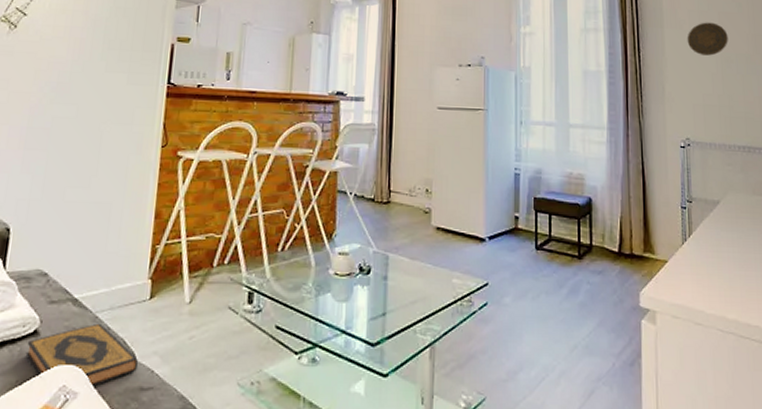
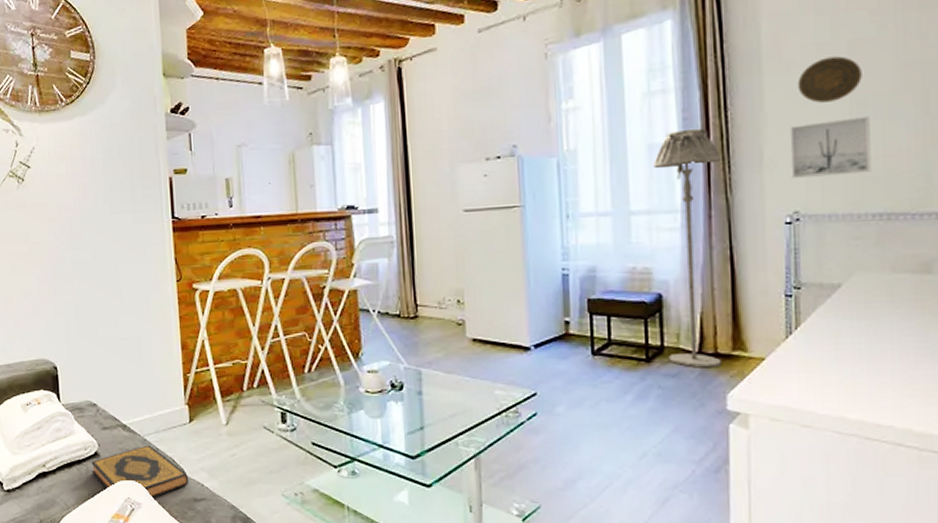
floor lamp: none [587,62,636,267] -> present [653,128,722,368]
wall art: none [682,69,737,114] -> present [789,116,871,178]

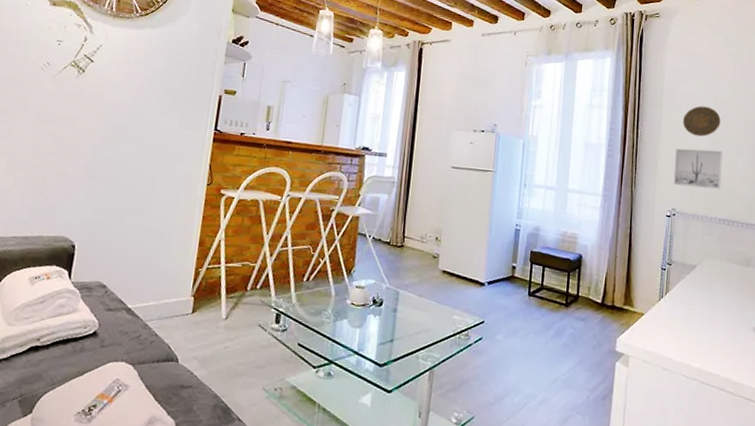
hardback book: present [91,445,188,499] -> none [86,330,180,382]
floor lamp: present [653,128,722,368] -> none [581,136,631,317]

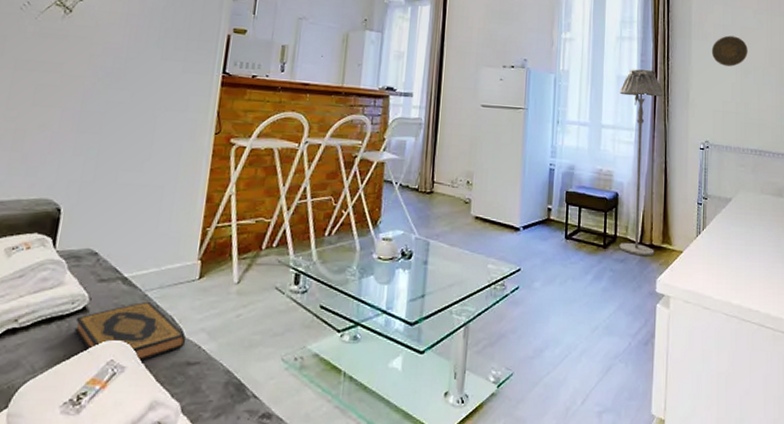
hardback book: none [86,330,180,382] -> present [74,301,186,362]
floor lamp: none [581,136,631,317] -> present [619,68,663,257]
wall art: present [673,148,723,190] -> none [705,78,751,120]

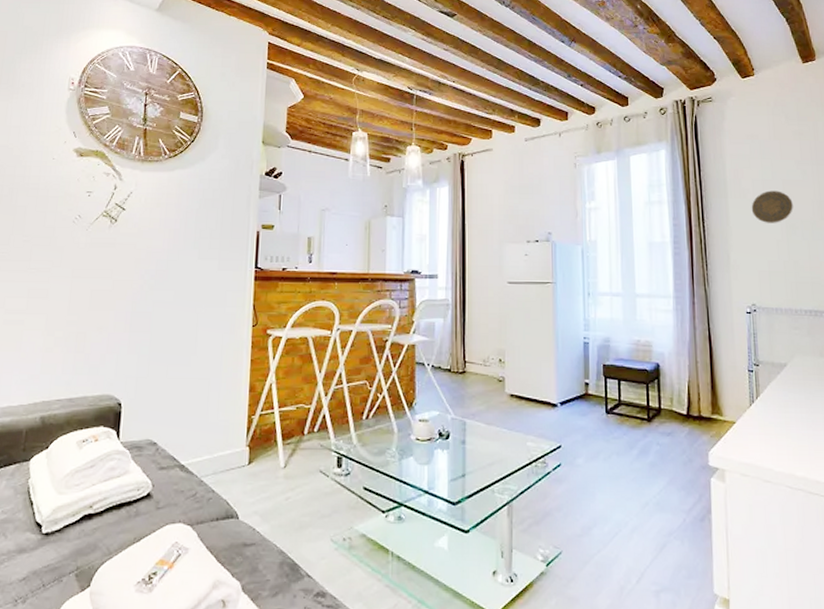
hardback book: present [74,301,186,362] -> none [141,486,240,544]
floor lamp: present [619,68,663,257] -> none [652,233,704,429]

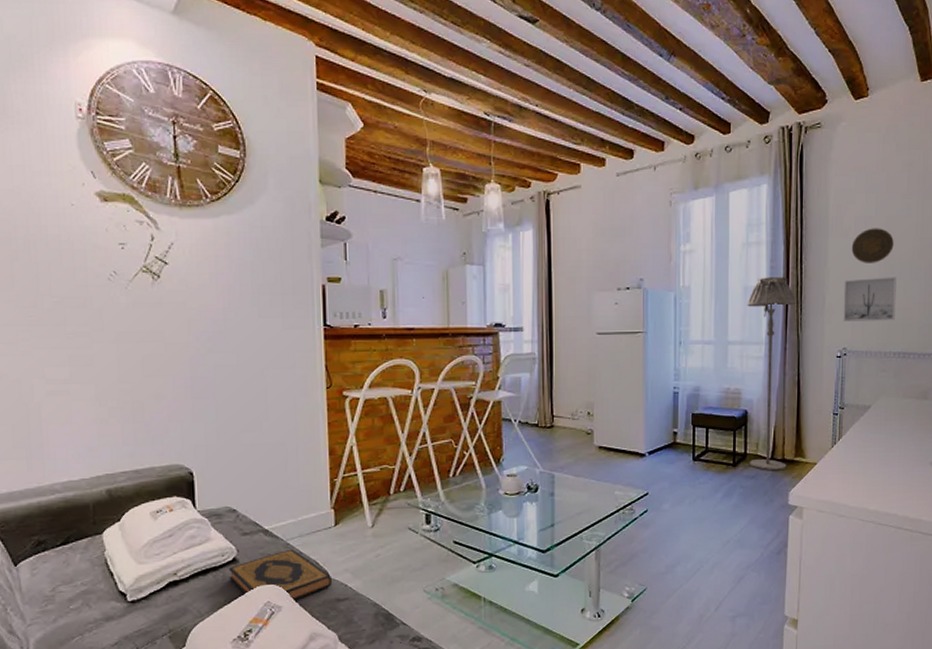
hardback book: none [141,486,240,544] -> present [228,549,332,601]
floor lamp: none [652,233,704,429] -> present [747,276,795,471]
wall art: none [747,236,803,279] -> present [843,277,897,321]

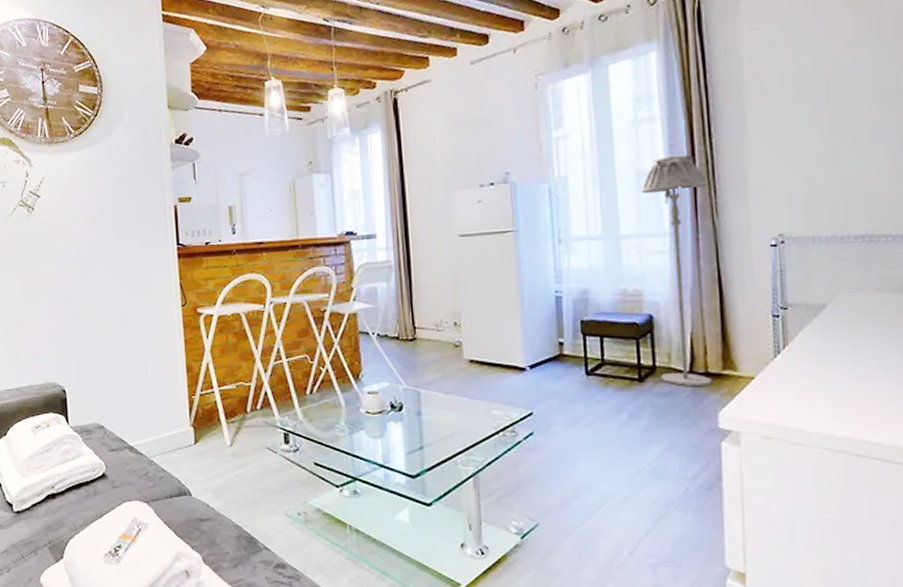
hardback book: present [228,549,332,601] -> none [98,466,194,519]
wall art: present [843,277,897,321] -> none [772,142,853,202]
decorative plate: present [851,228,894,263] -> none [778,84,841,130]

